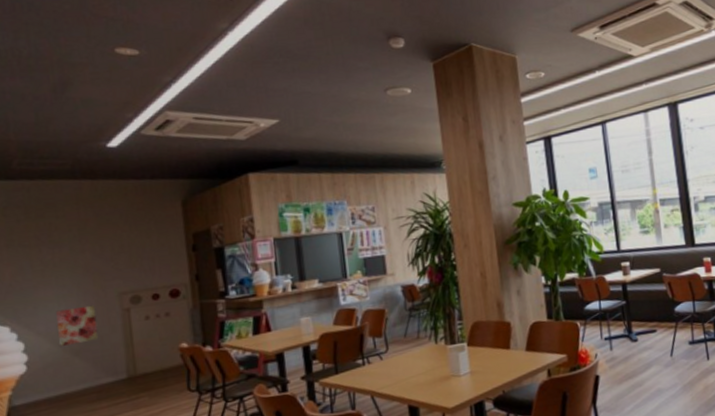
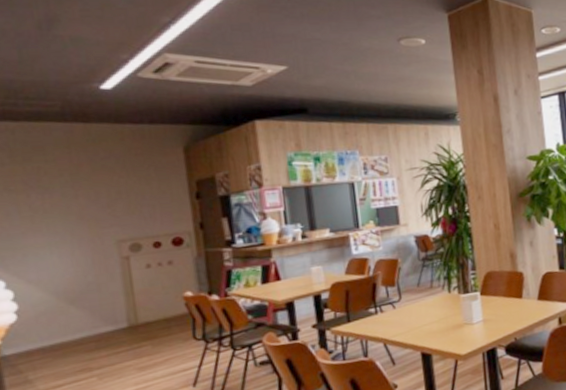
wall art: present [55,305,99,346] -> none [47,252,96,295]

